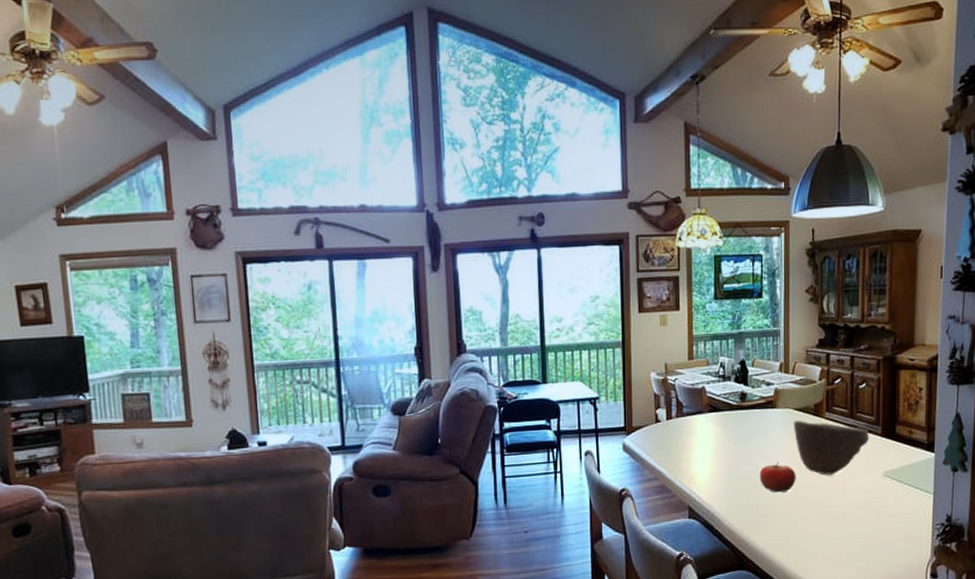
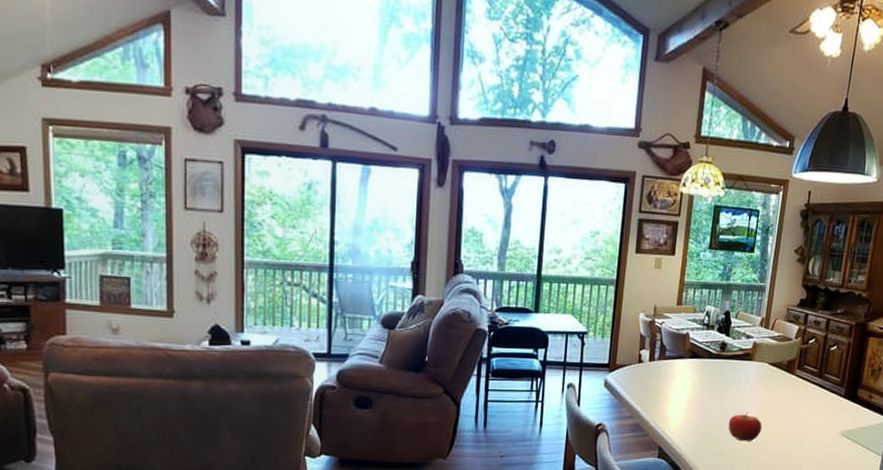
bowl: present [793,420,869,475] -> none [765,375,833,429]

